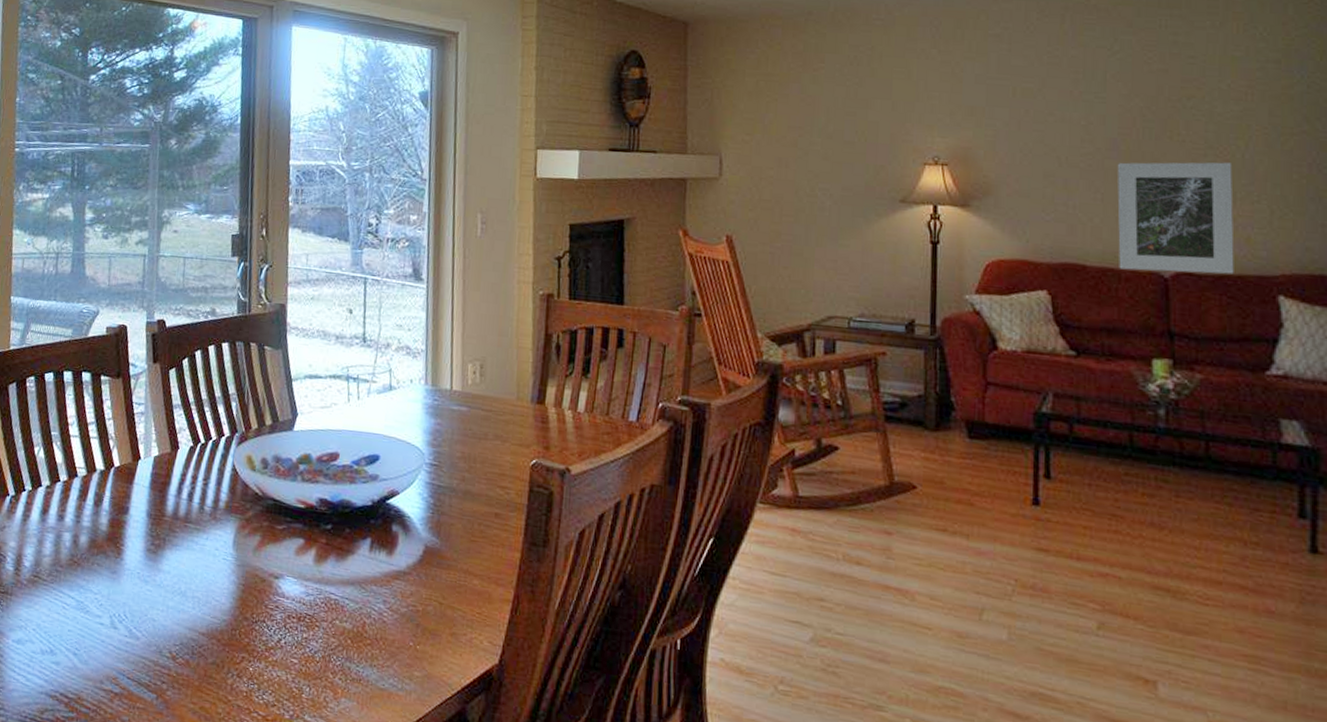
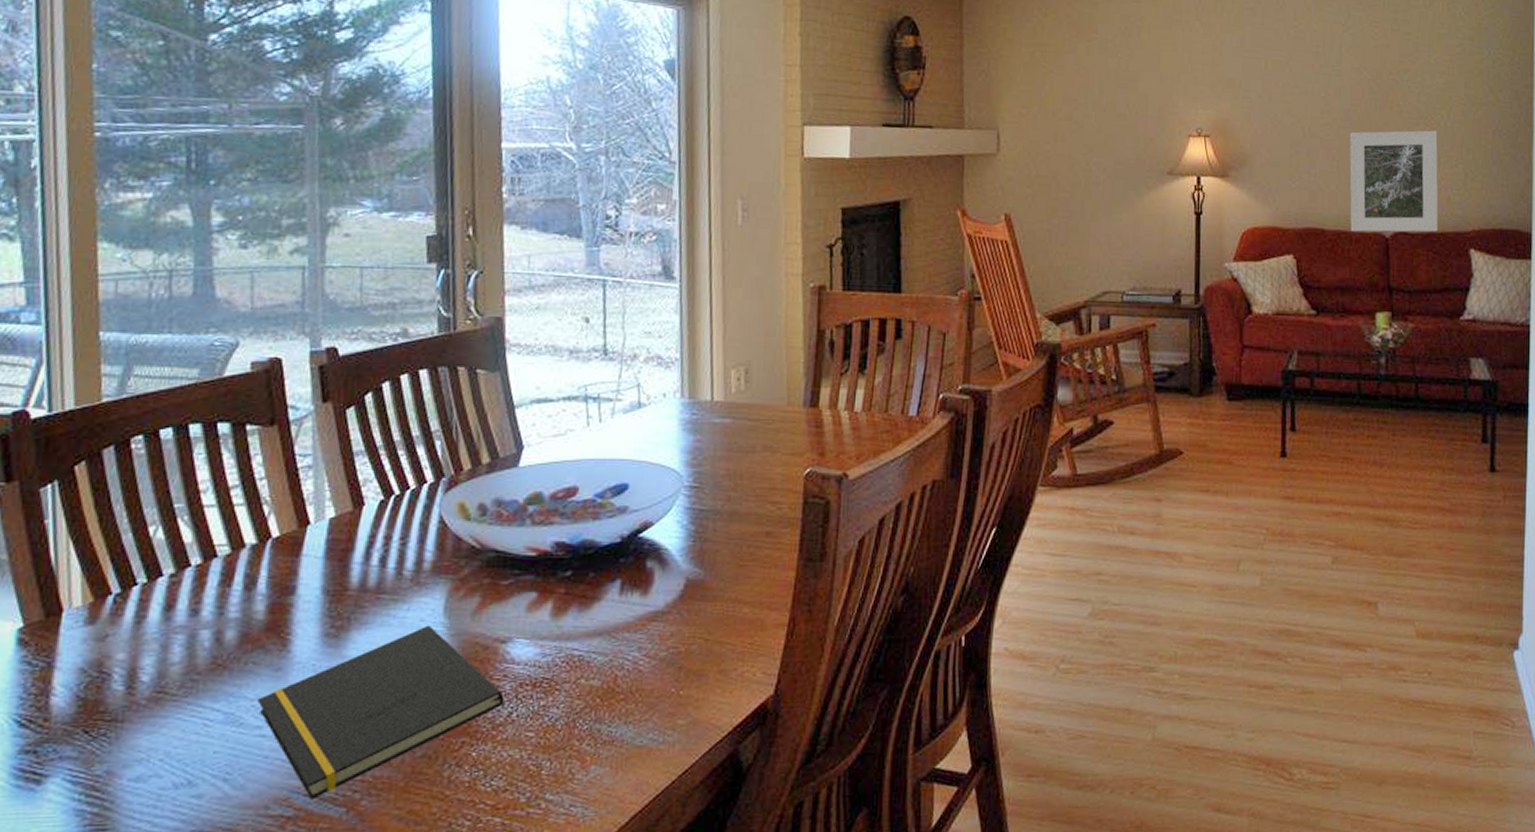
notepad: none [99,554,276,683] -> present [257,625,504,800]

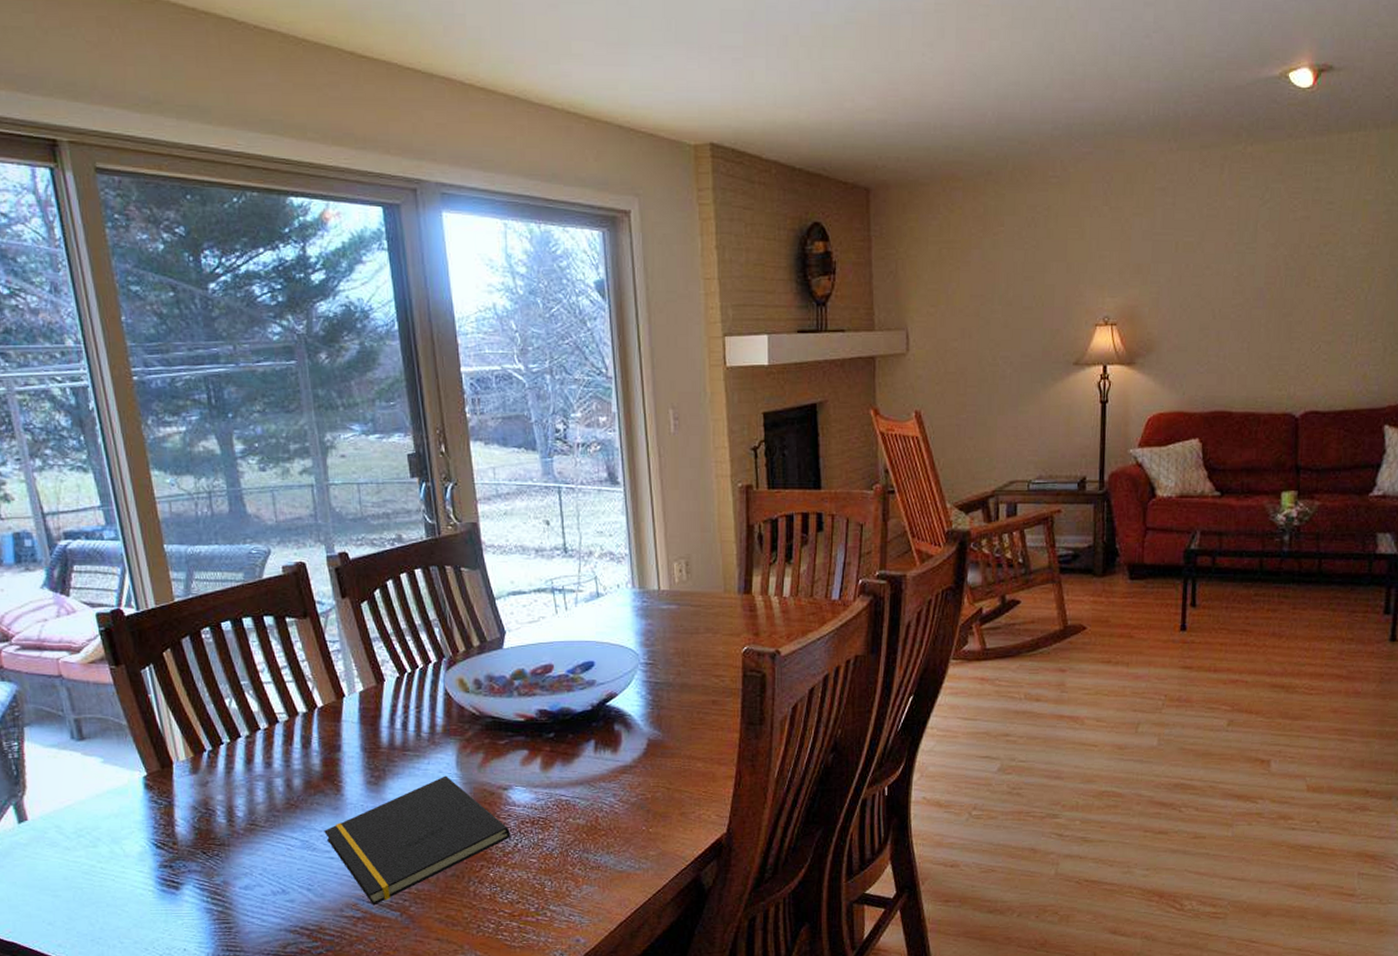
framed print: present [1349,130,1438,232] -> none [1259,305,1357,413]

